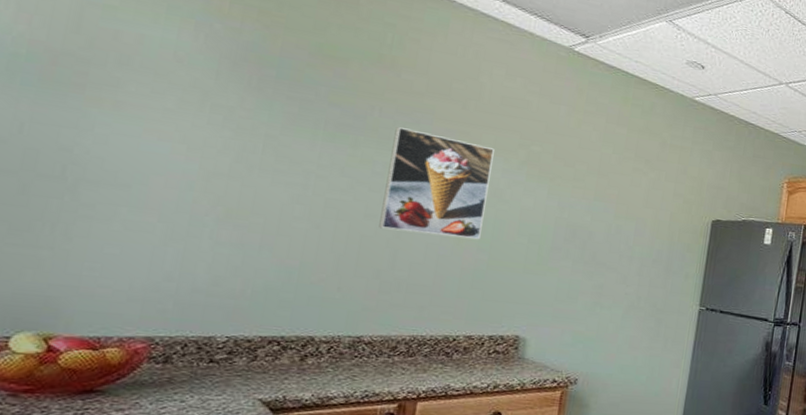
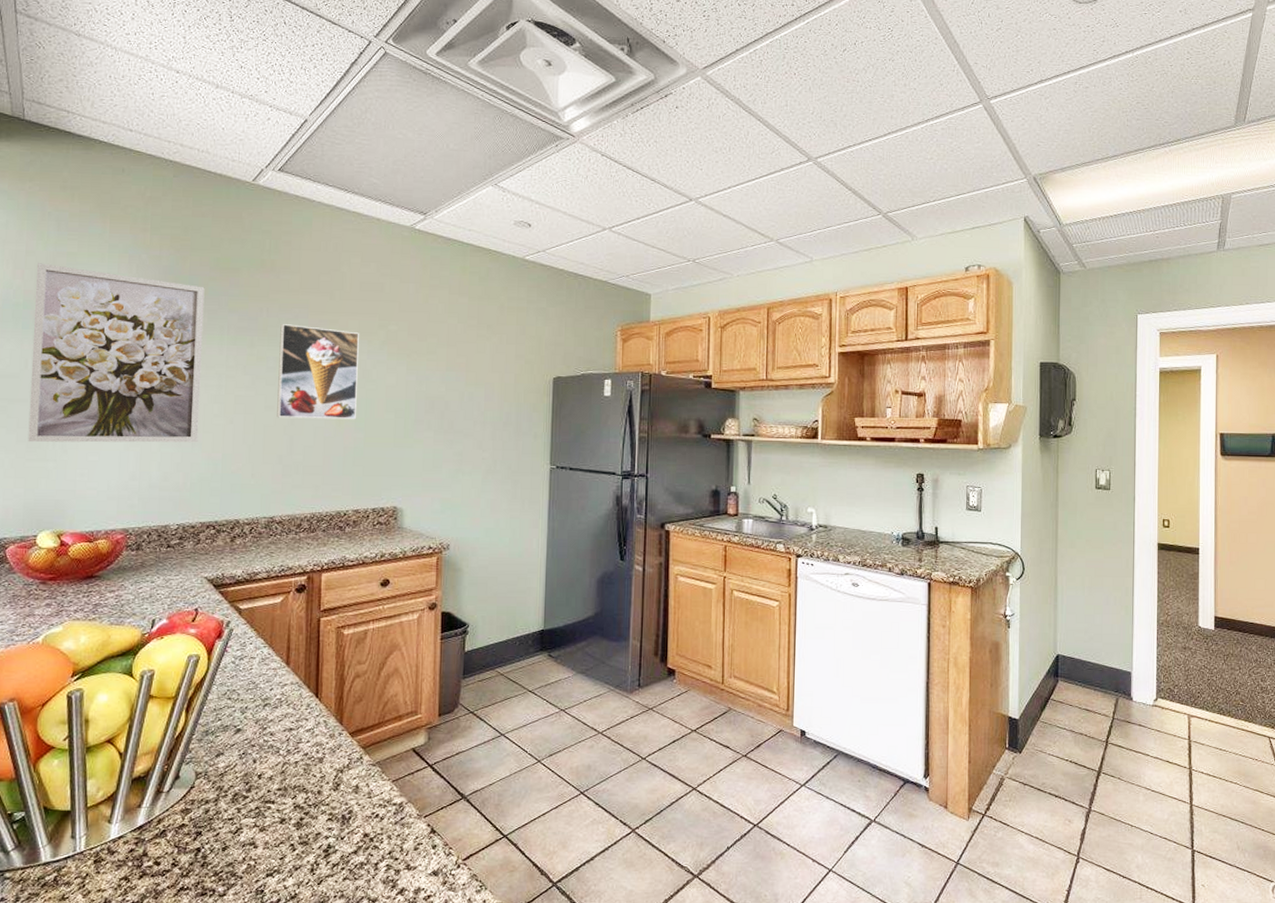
wall art: none [11,10,299,246] -> present [28,263,205,443]

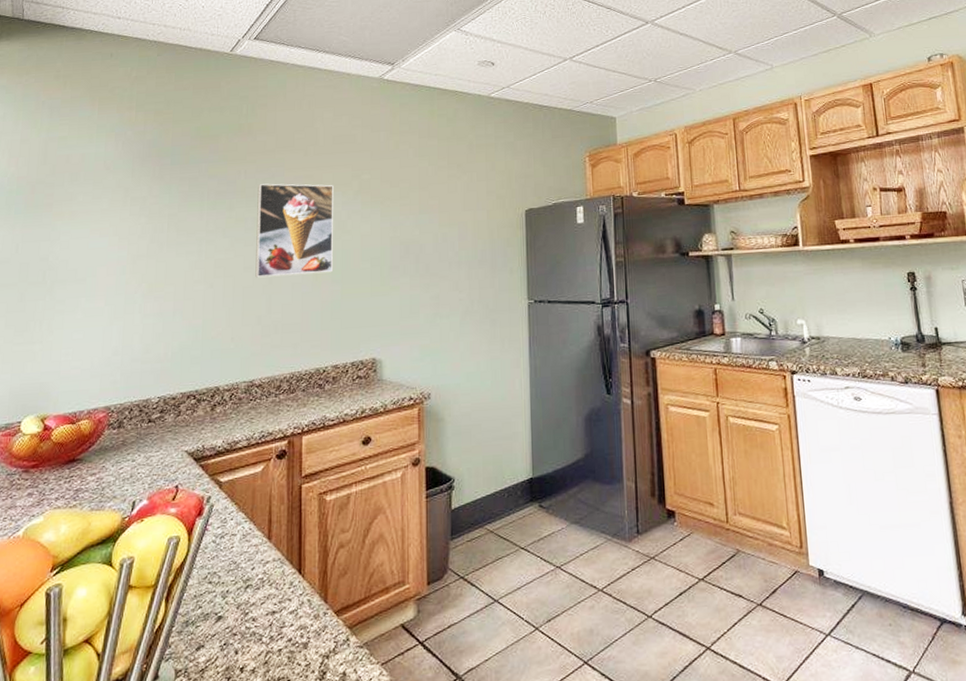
wall art: present [28,263,205,443] -> none [16,149,186,326]

